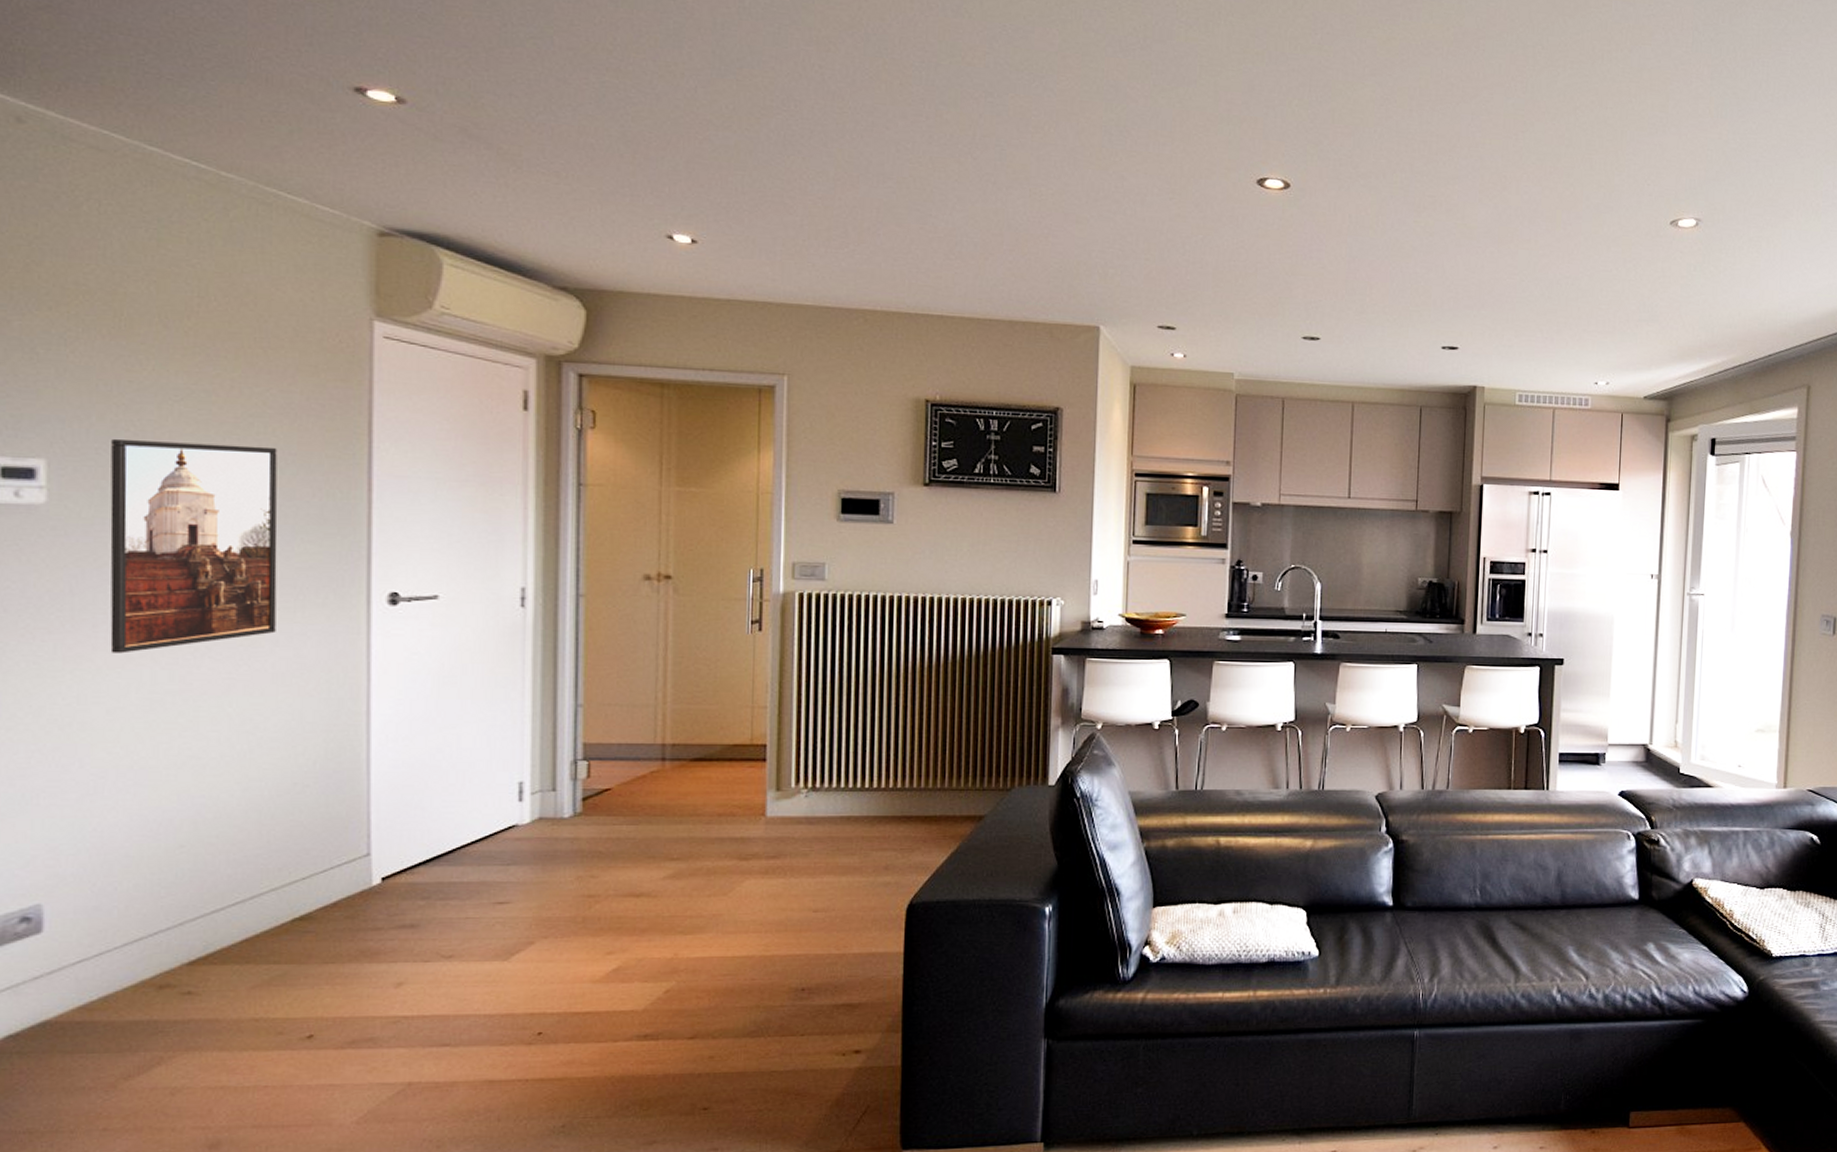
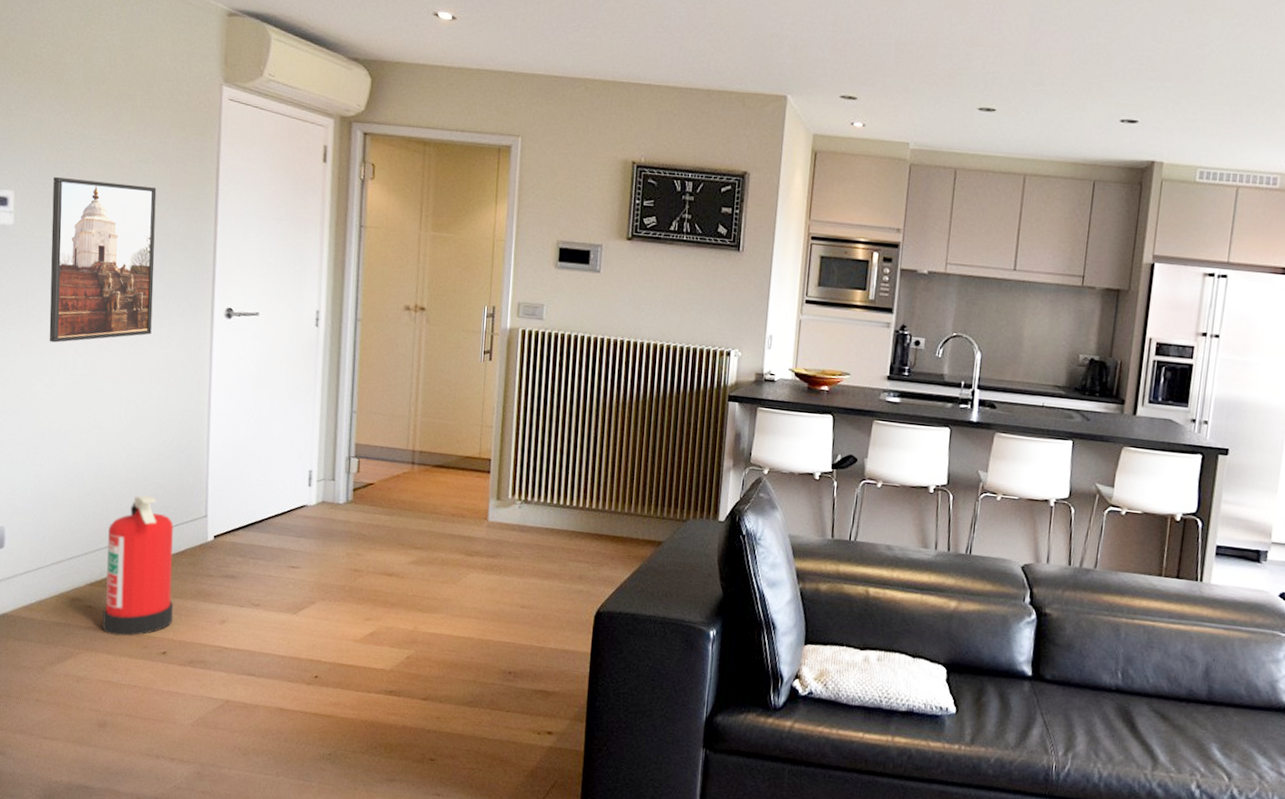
fire extinguisher: none [210,837,323,1026] -> present [102,495,174,637]

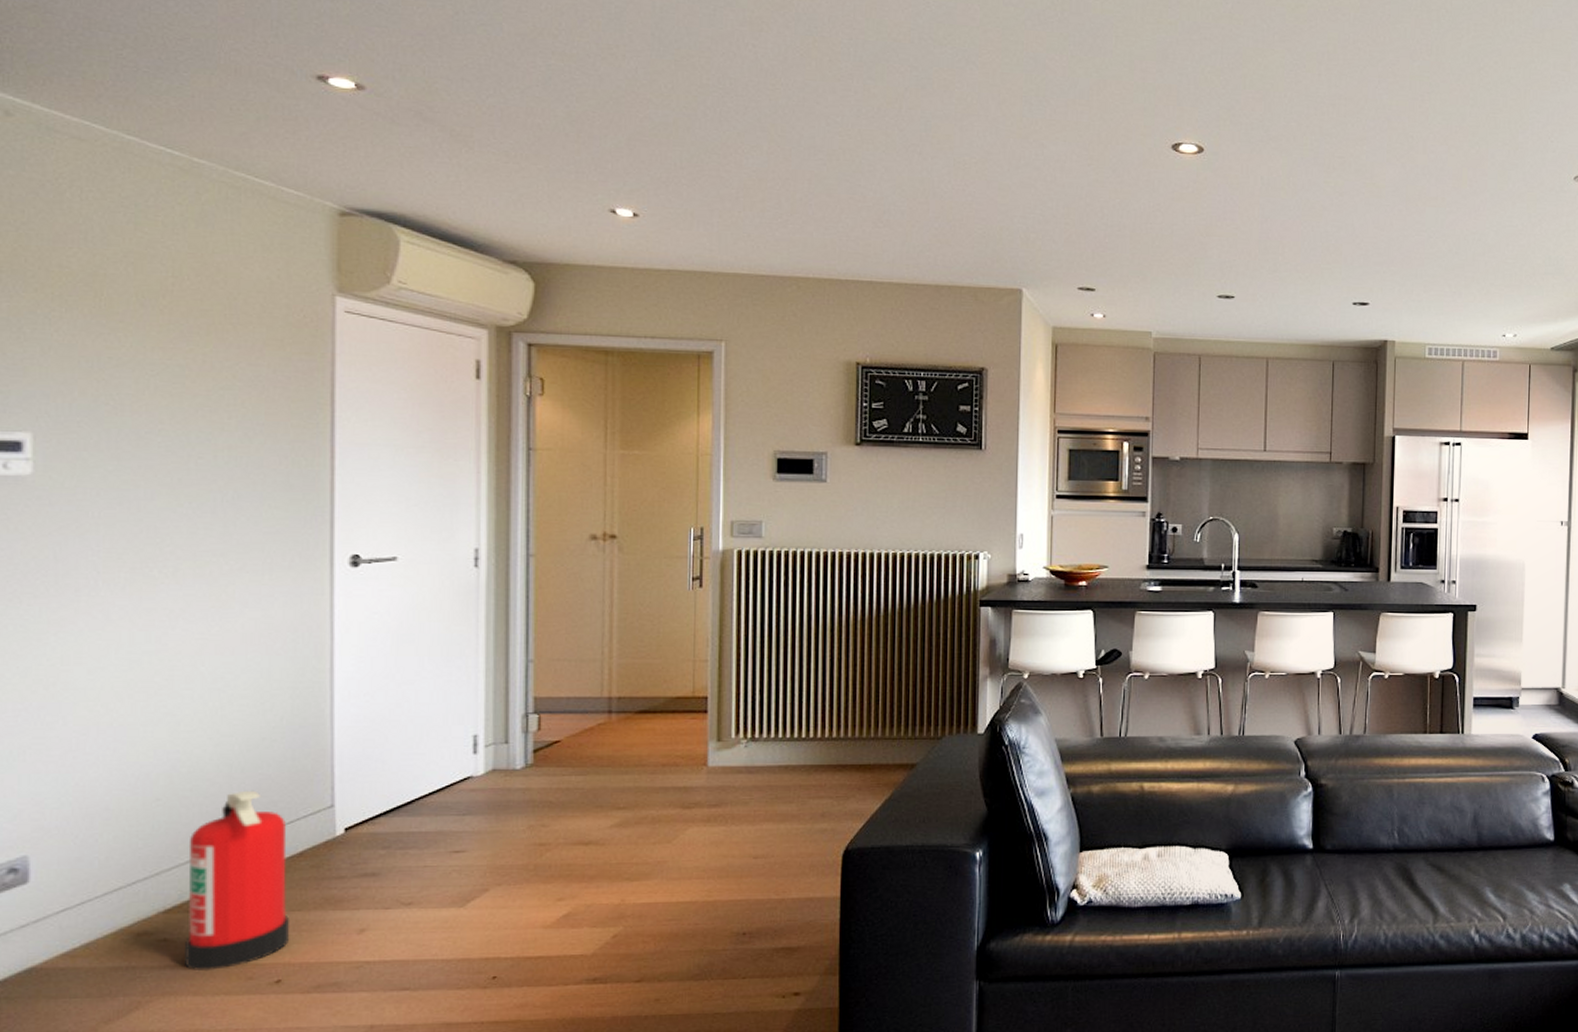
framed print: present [49,177,157,343] -> none [91,413,247,616]

